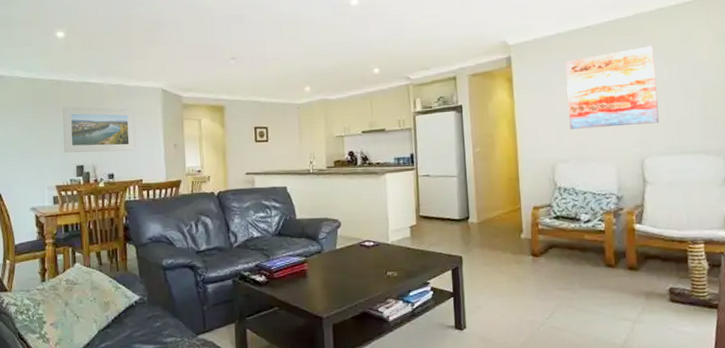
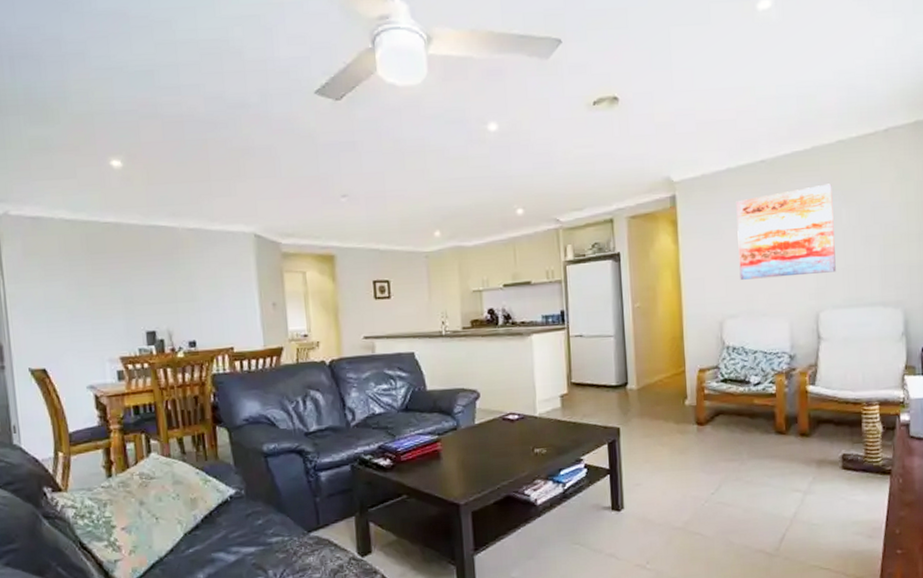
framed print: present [62,106,136,153] -> none [124,256,224,316]

